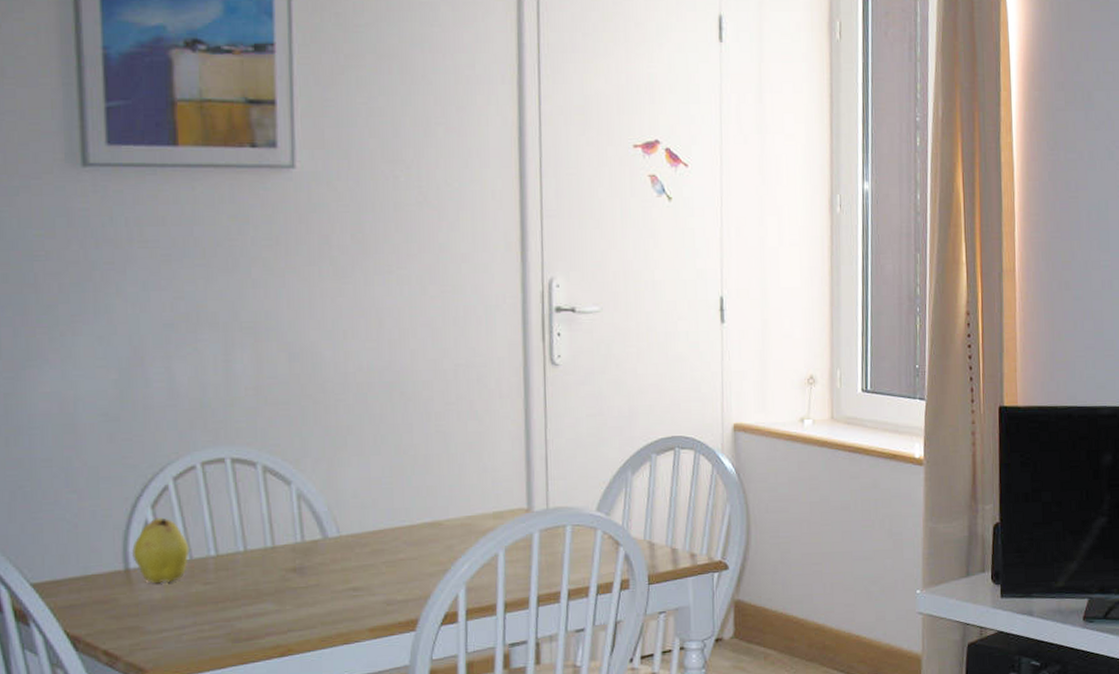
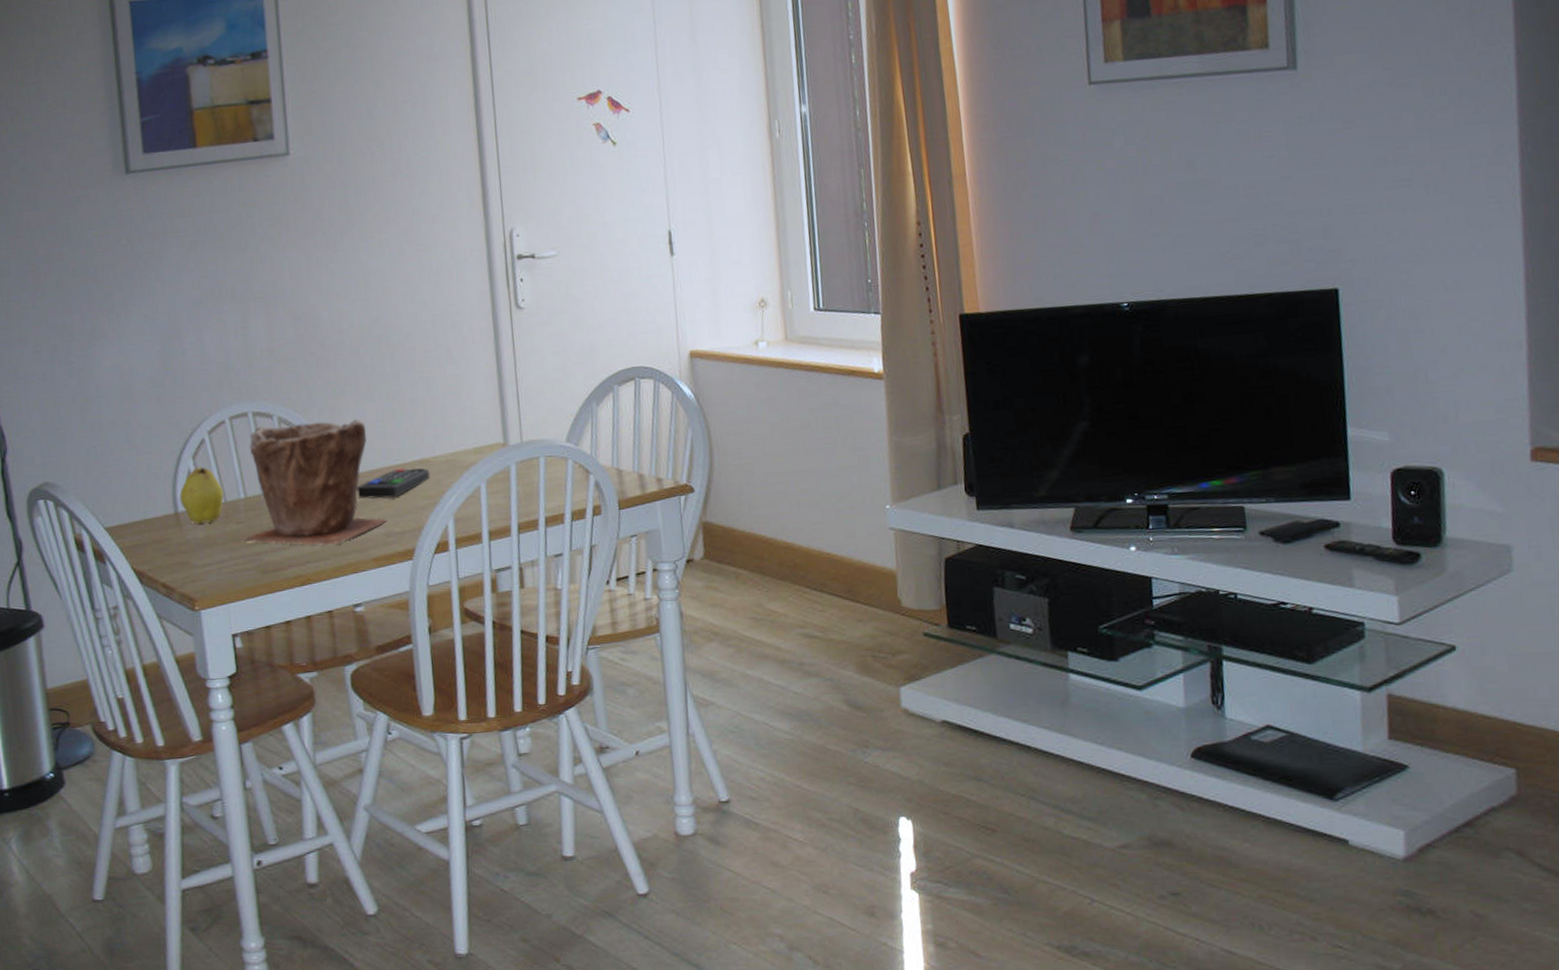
plant pot: none [213,474,389,613] -> present [245,419,388,546]
remote control: none [354,530,441,563] -> present [357,467,430,499]

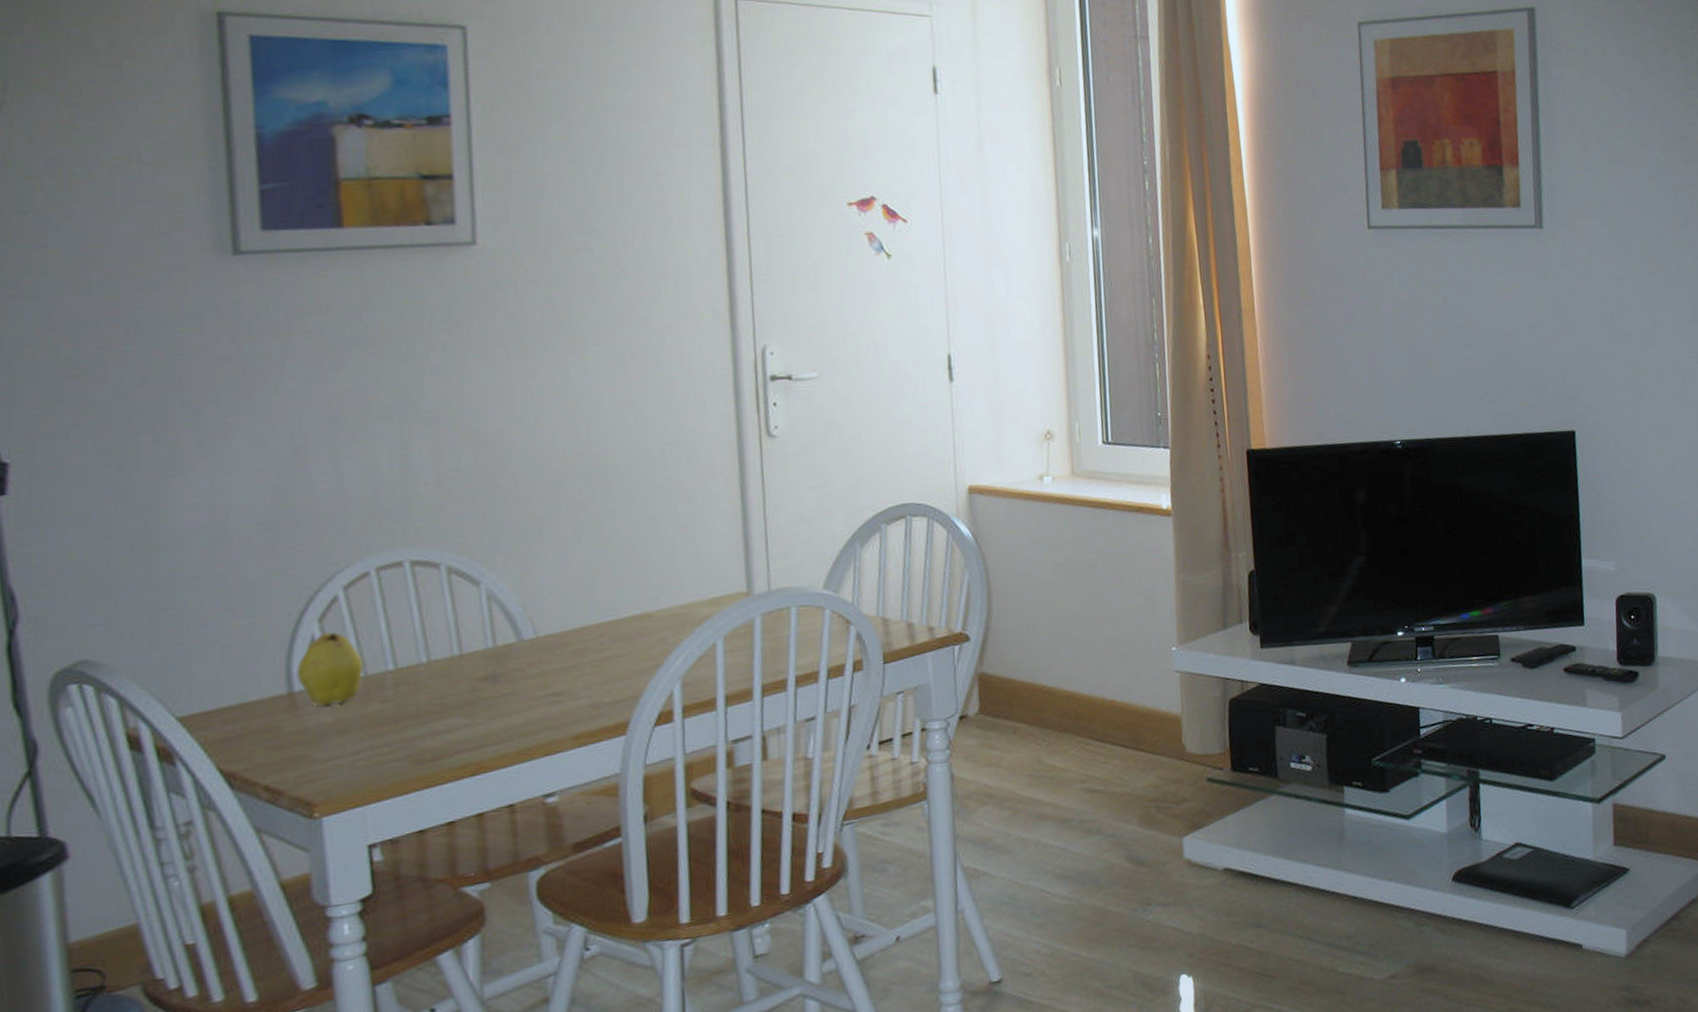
plant pot: present [245,419,388,546] -> none [392,567,594,726]
remote control: present [357,467,430,499] -> none [554,624,651,664]

